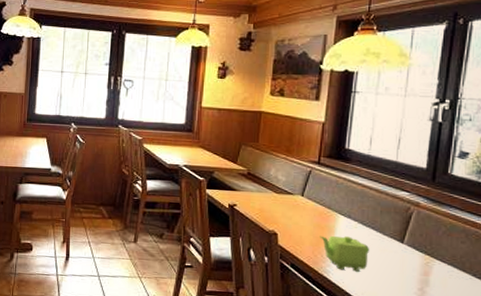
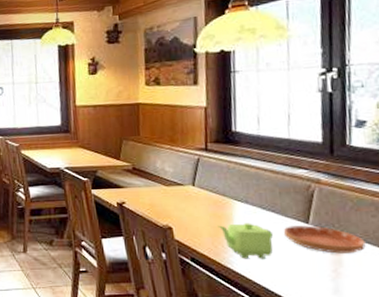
saucer: none [379,243,452,275] -> present [283,225,366,254]

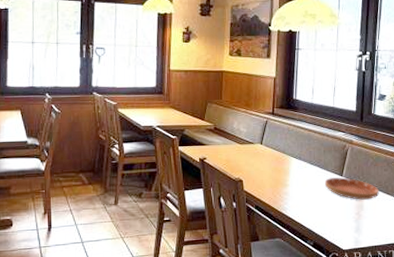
teapot: present [217,223,274,259] -> none [277,176,318,206]

